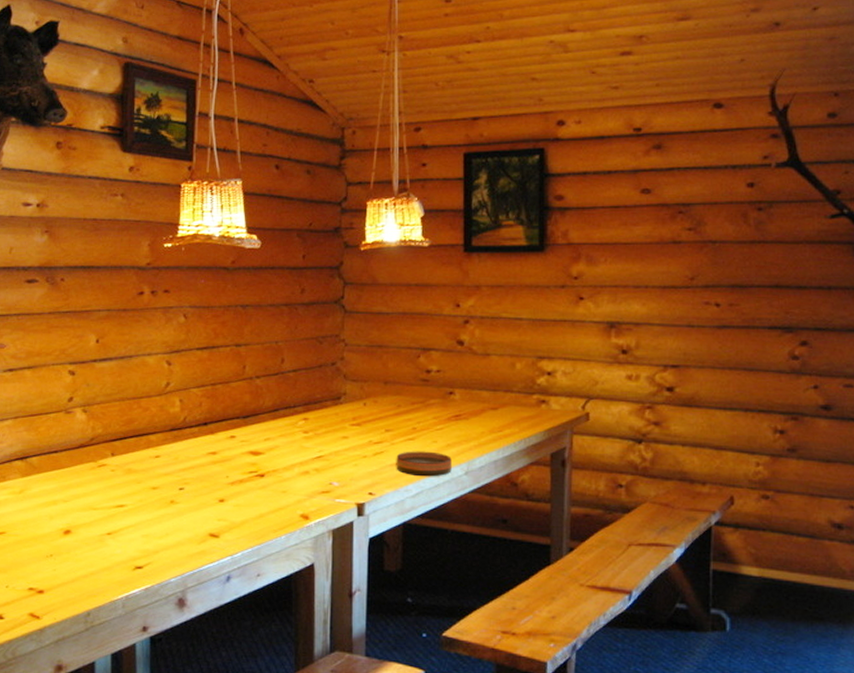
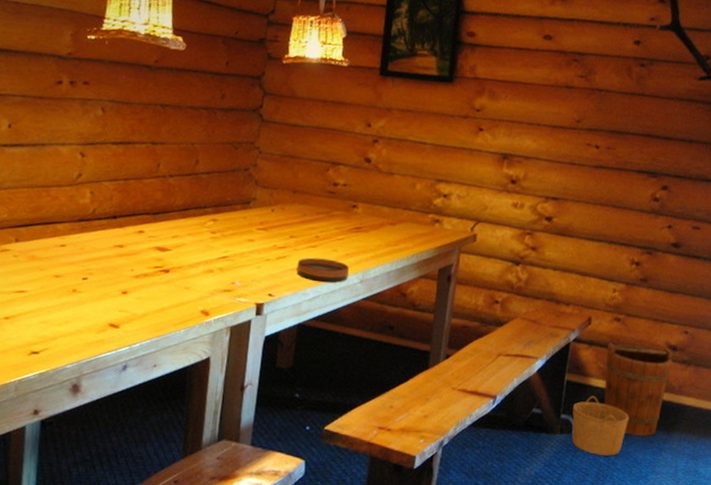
basket: none [724,586,793,655] -> present [572,395,629,456]
wooden bucket: none [756,524,839,631] -> present [603,342,674,436]

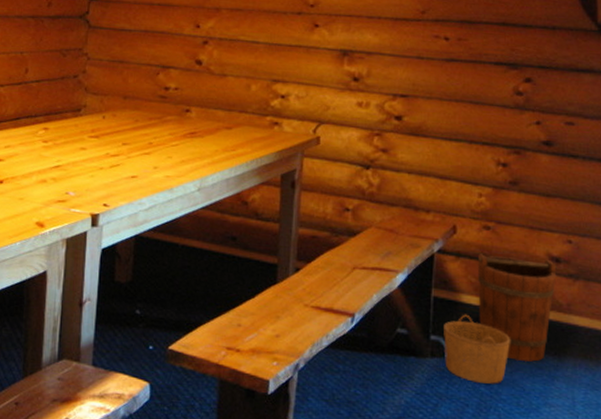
ashtray: present [296,257,350,283] -> none [131,165,186,192]

